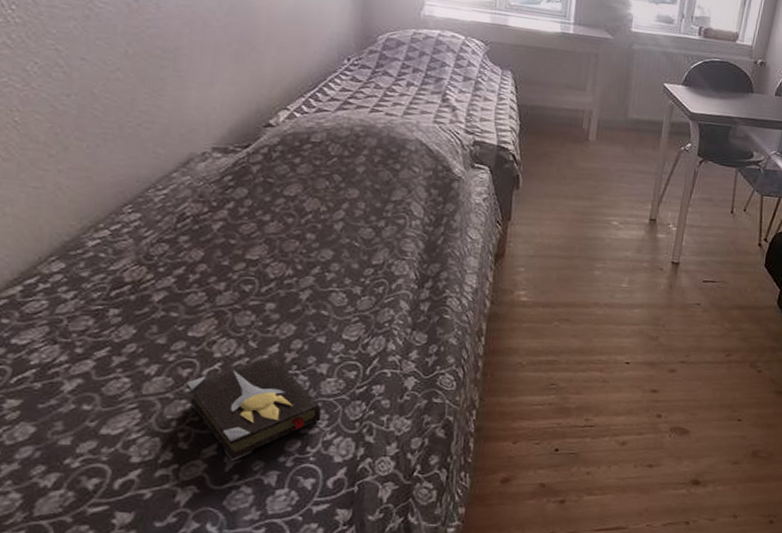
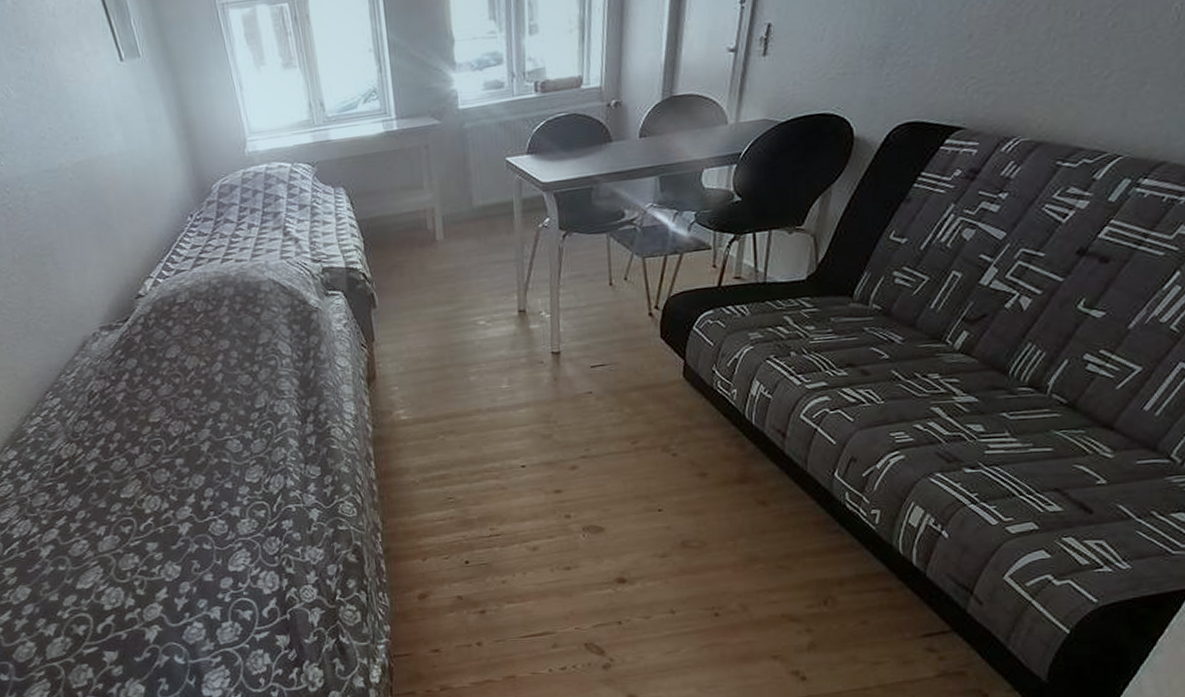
hardback book: present [186,355,322,461] -> none [130,505,245,602]

